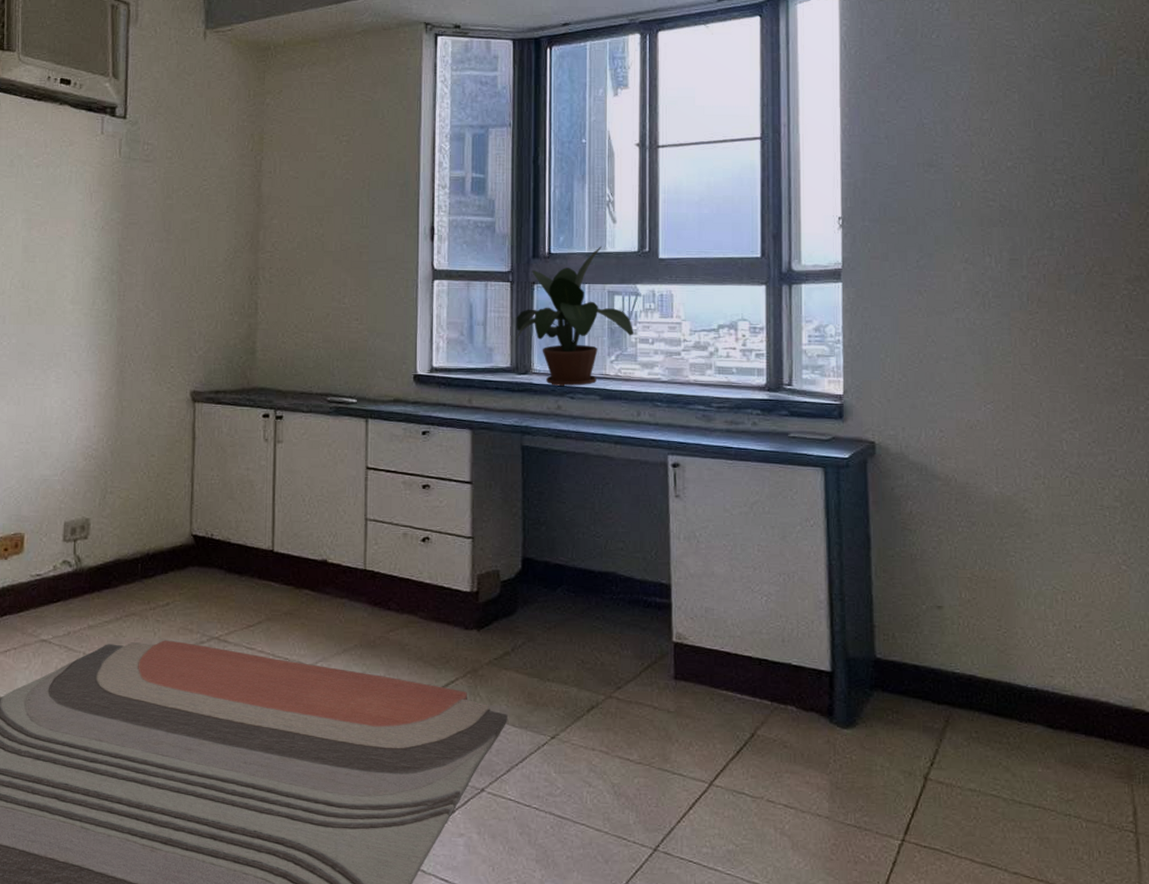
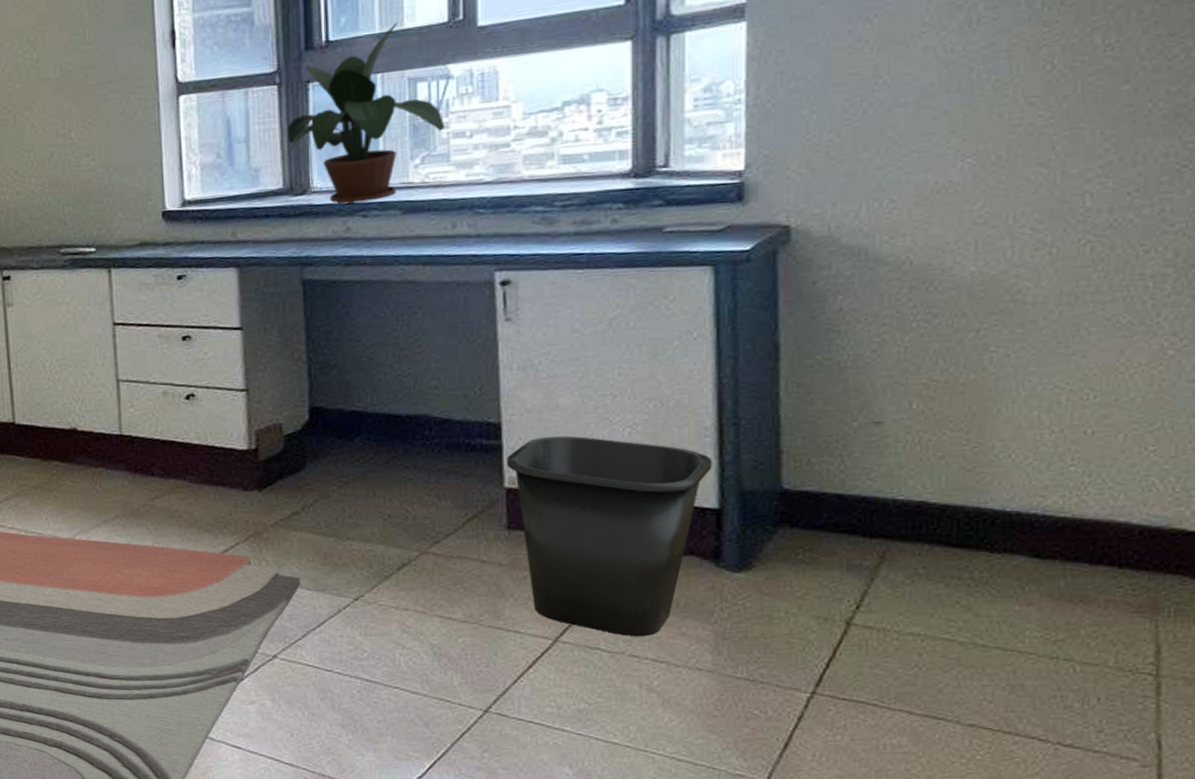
waste bin: none [674,599,826,783] -> present [506,435,712,636]

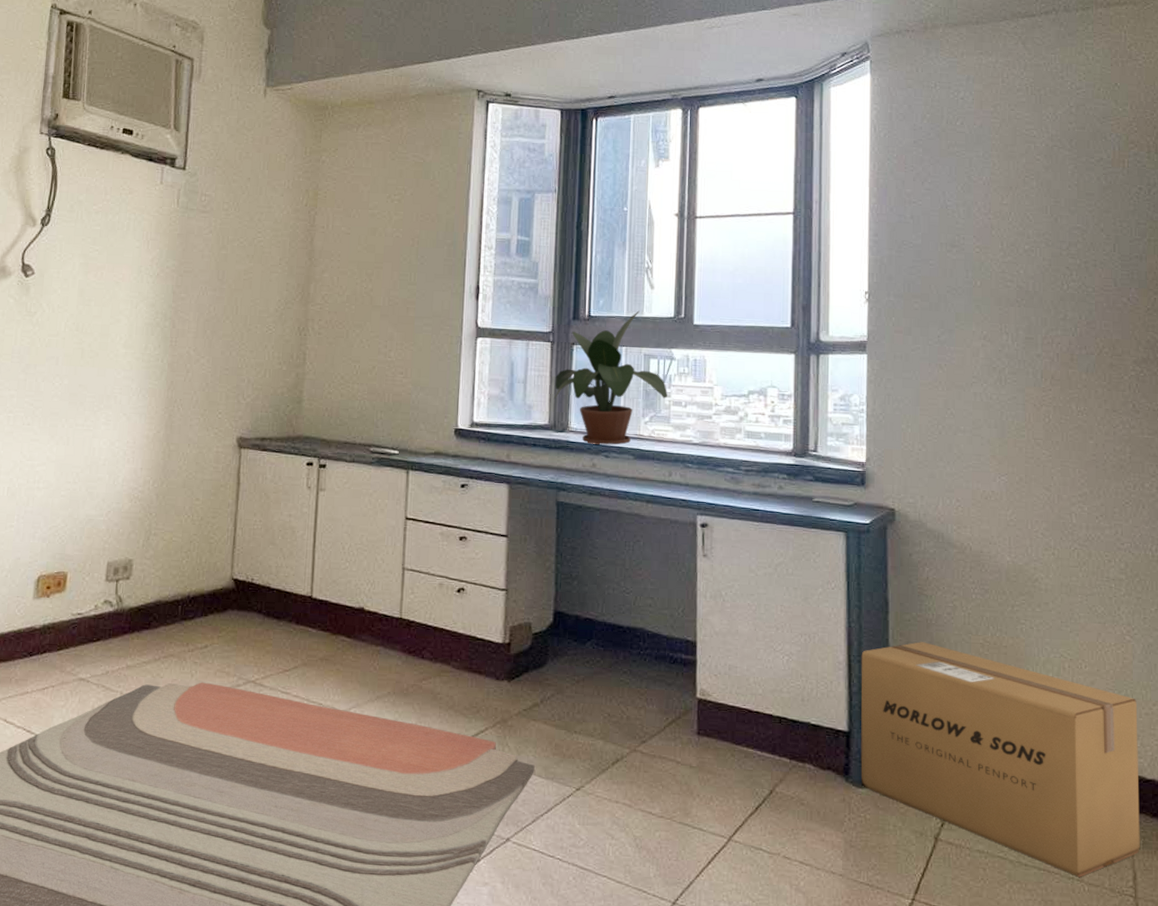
waste bin: present [506,435,712,636] -> none [699,657,844,840]
box: none [737,390,1180,656] -> present [860,642,1140,877]

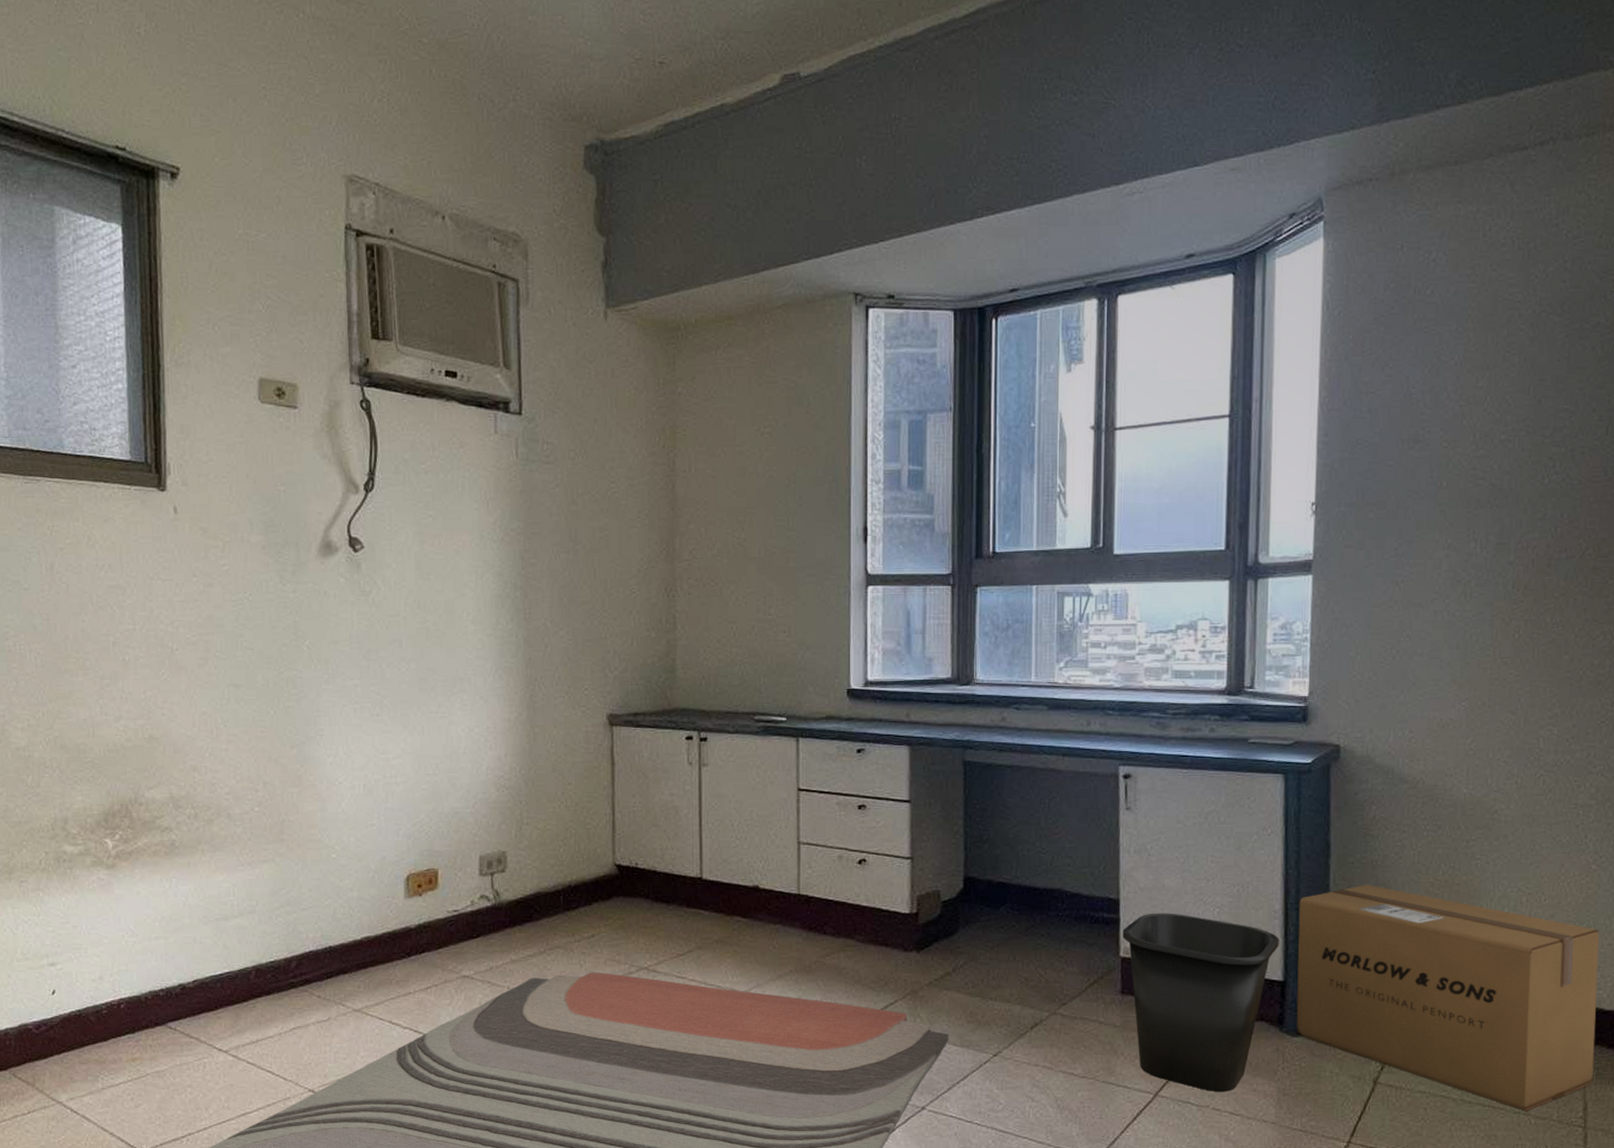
potted plant: present [554,310,667,445] -> none [957,543,1084,696]
waste bin: none [699,657,844,840] -> present [1122,913,1279,1091]

